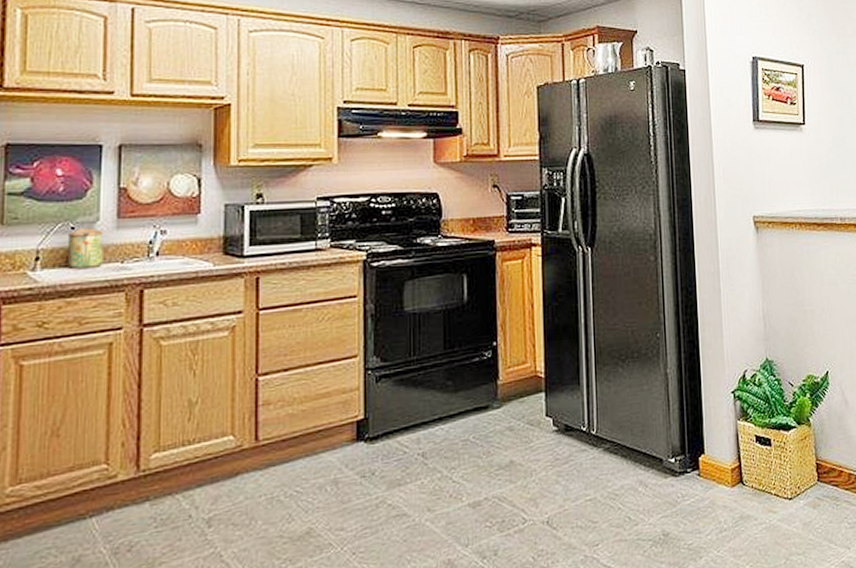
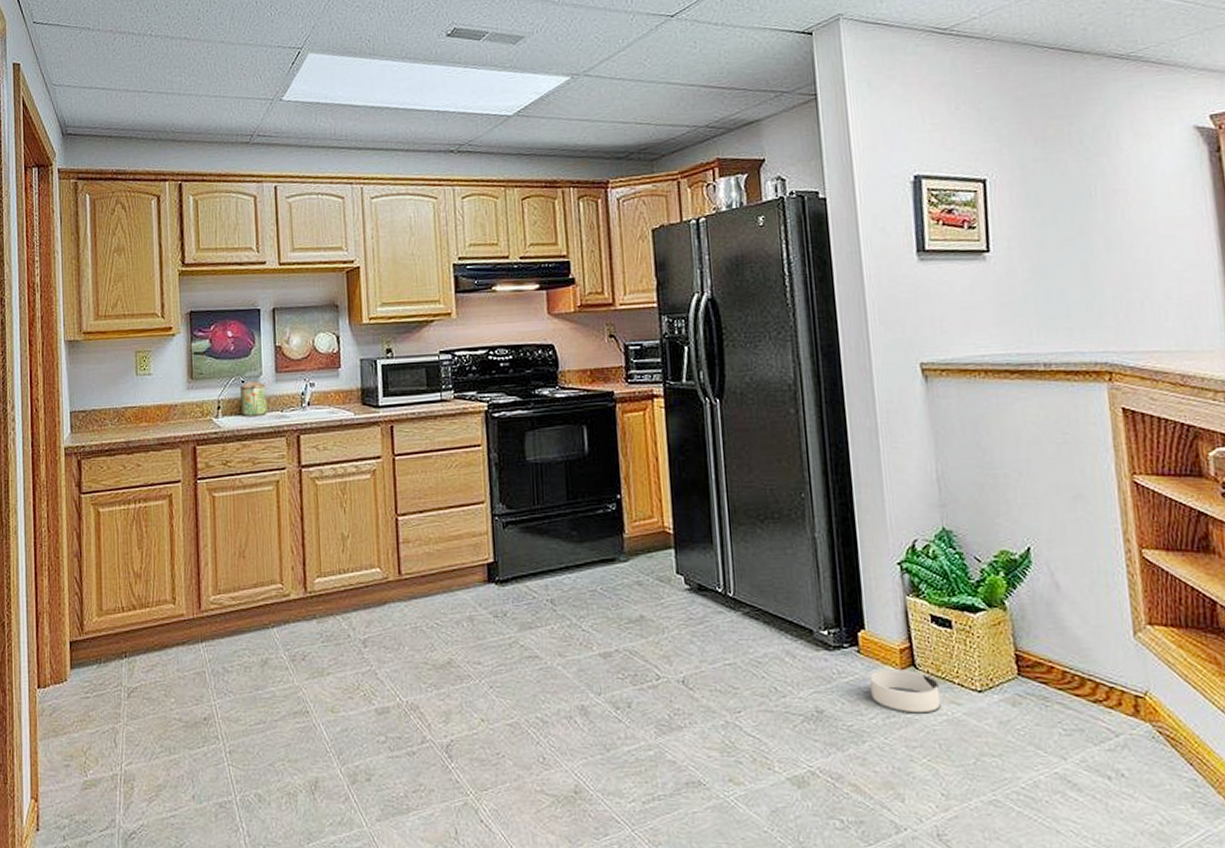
pet bowl: none [707,487,761,526] -> present [870,669,941,714]

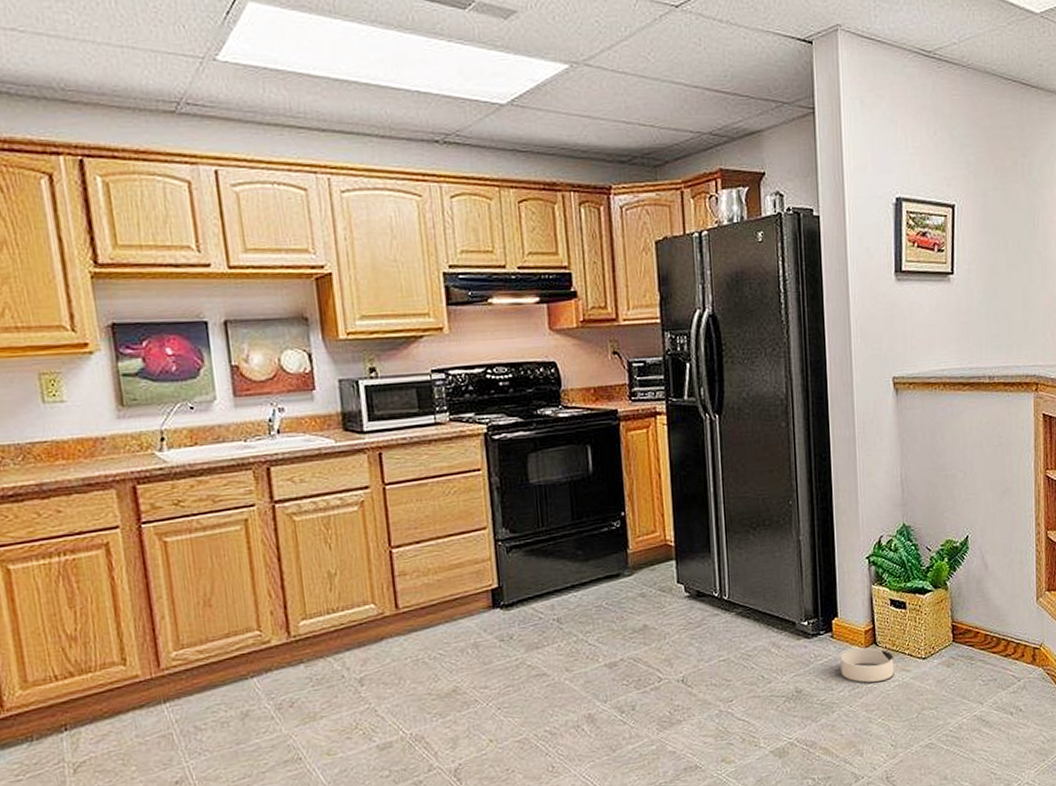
canister: present [240,381,267,417] -> none [189,407,227,449]

